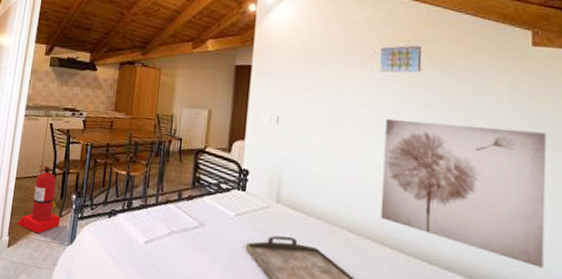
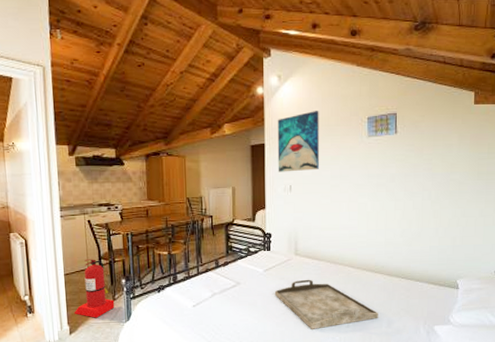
wall art: none [264,35,320,103] -> present [277,111,319,172]
wall art: present [380,119,546,268] -> none [372,171,482,268]

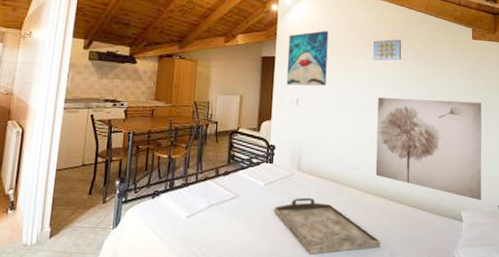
fire extinguisher: present [74,259,115,318] -> none [58,155,105,221]
wall art: none [372,171,482,268] -> present [375,97,482,200]

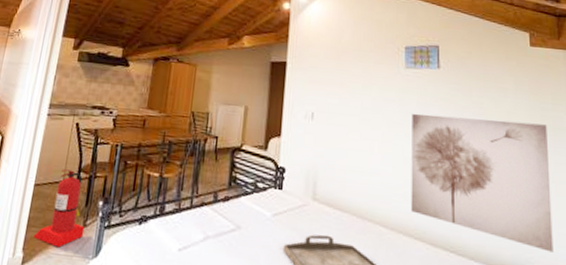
fire extinguisher: none [58,155,105,221] -> present [33,169,85,248]
wall art: present [286,31,329,87] -> none [299,33,350,99]

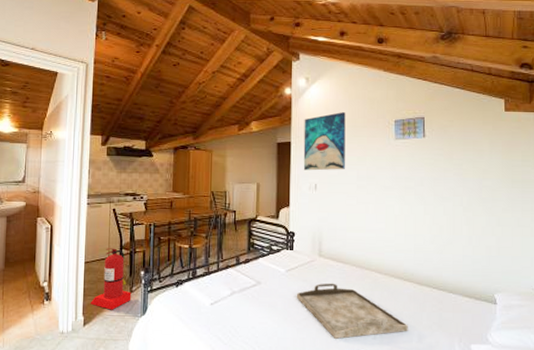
wall art: none [299,33,350,99] -> present [303,112,346,171]
wall art: present [410,114,554,252] -> none [400,178,517,282]

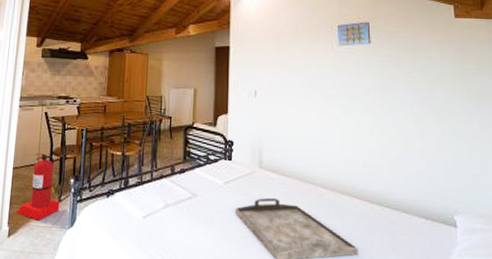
wall art: present [303,112,346,171] -> none [242,17,286,77]

